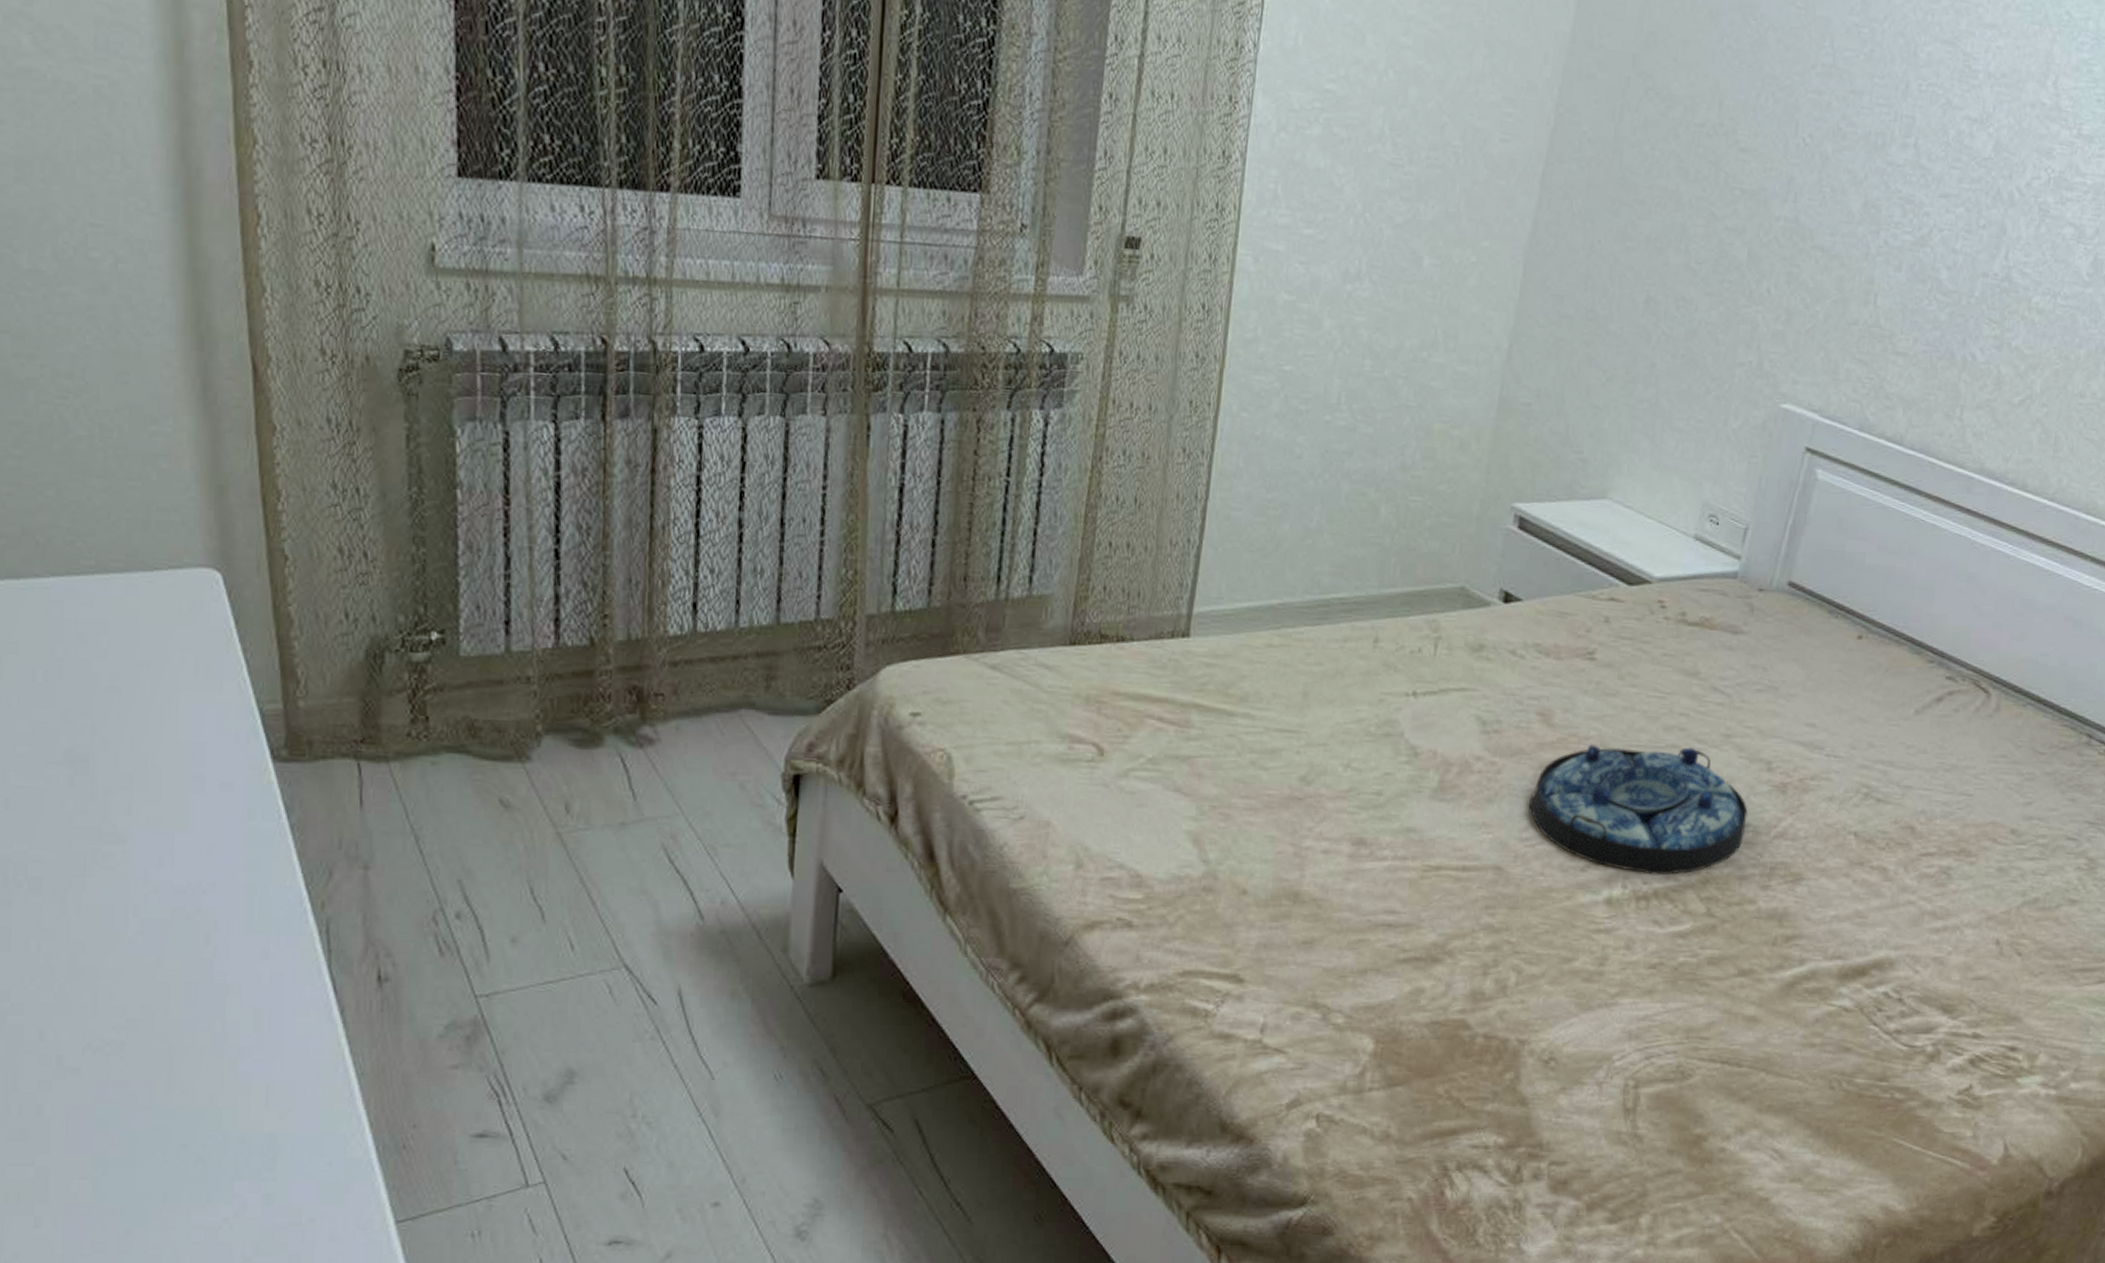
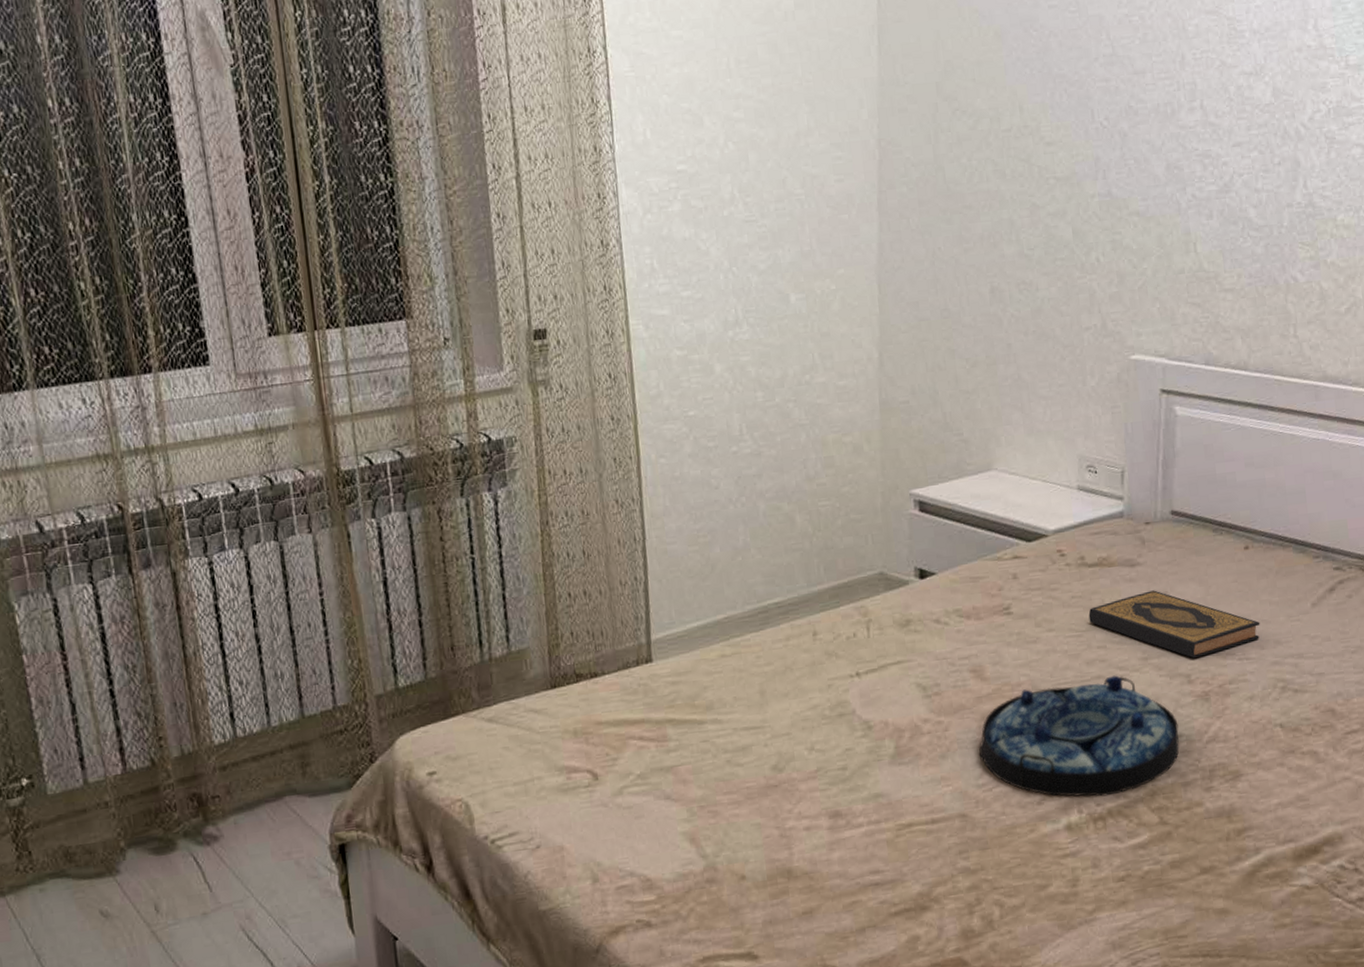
hardback book: none [1677,663,1857,746] -> present [1088,590,1260,659]

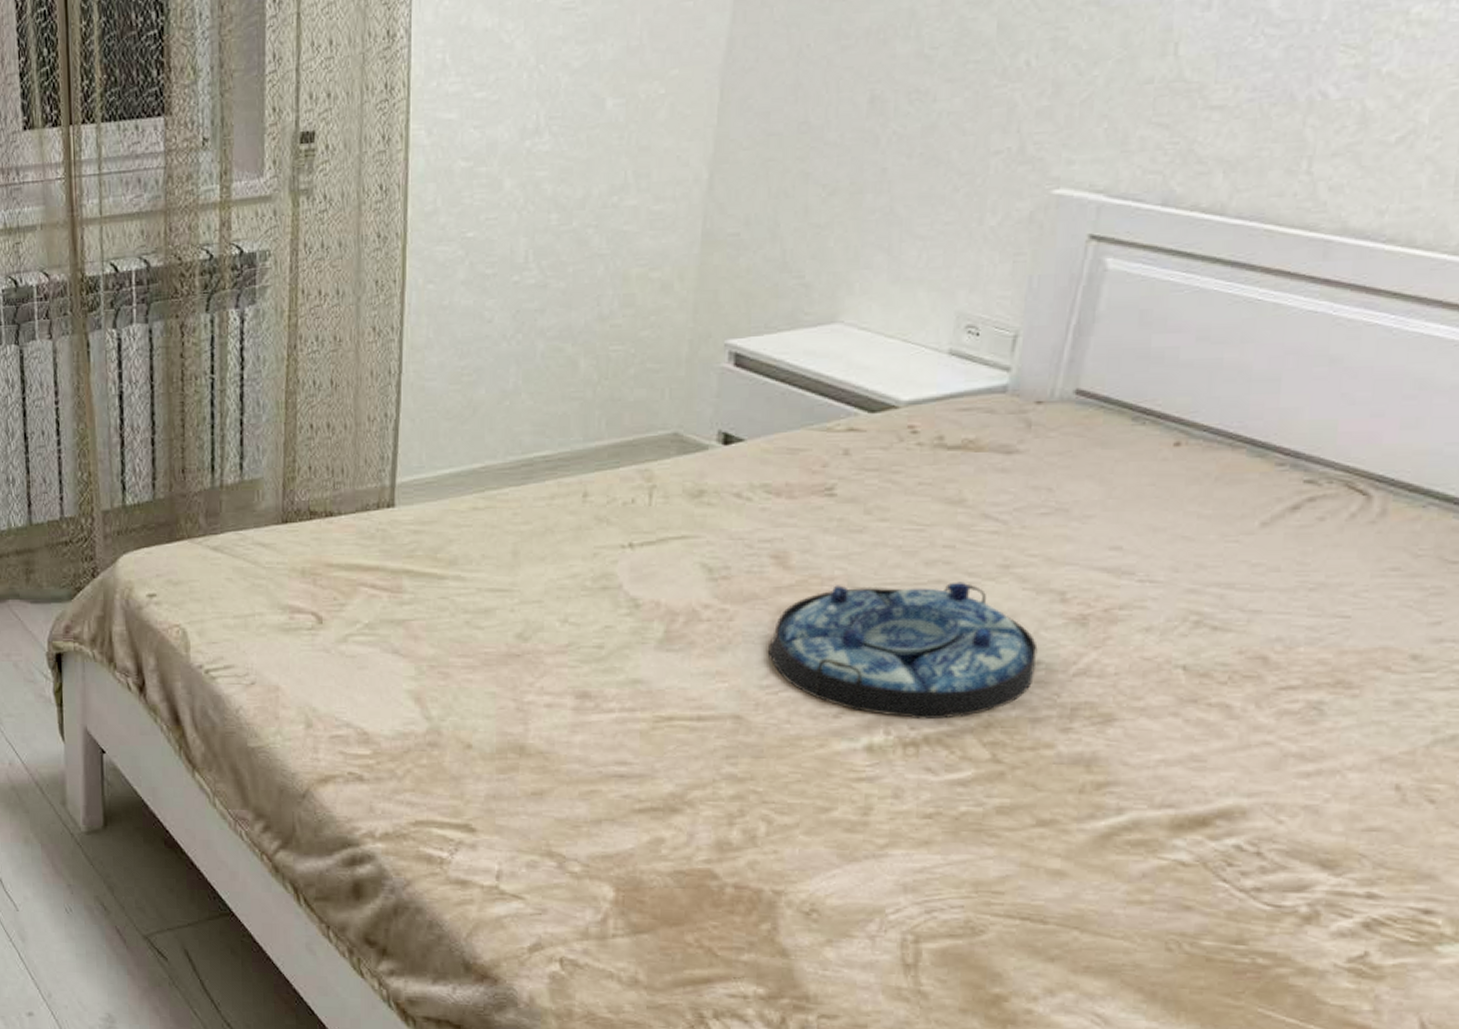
hardback book: present [1088,590,1260,659] -> none [937,485,1179,574]

